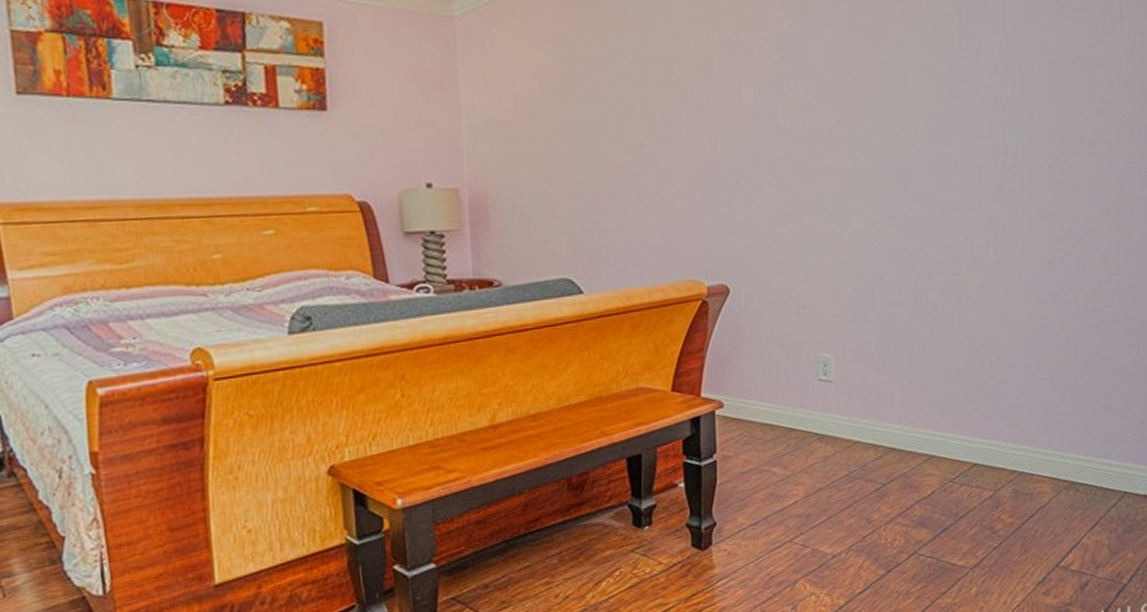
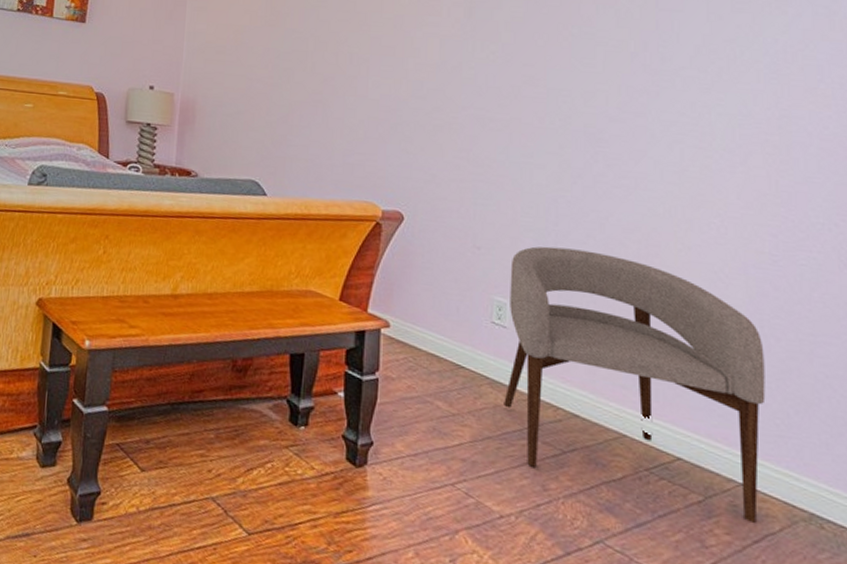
armchair: none [832,290,1042,505] -> present [504,246,766,523]

